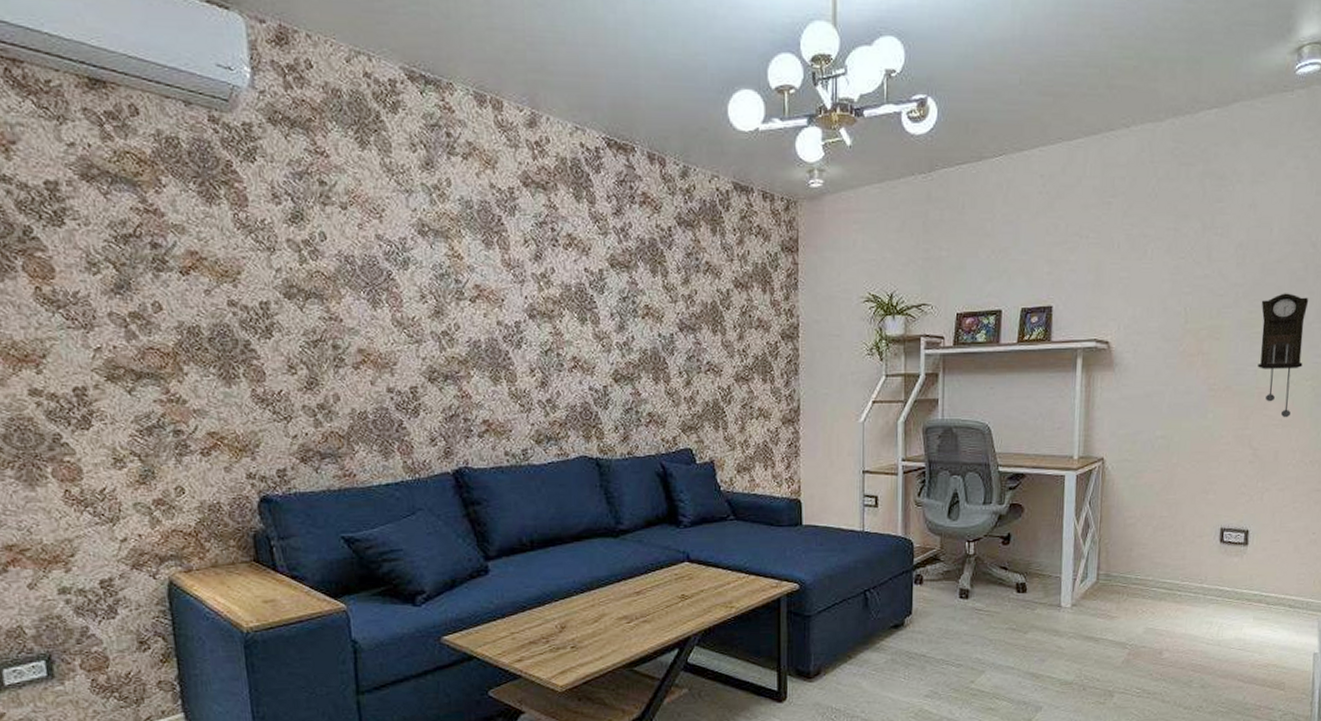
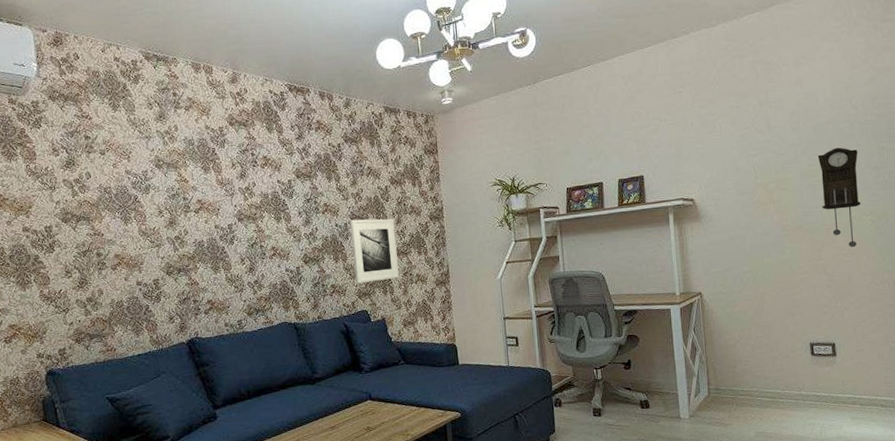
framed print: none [677,329,737,414] -> present [349,218,400,284]

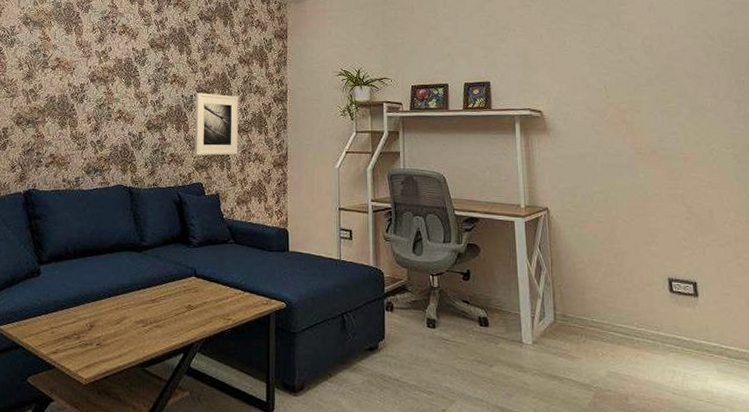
pendulum clock: present [817,147,861,248] -> none [672,75,721,181]

